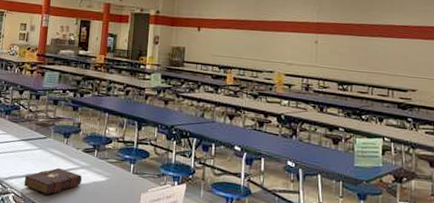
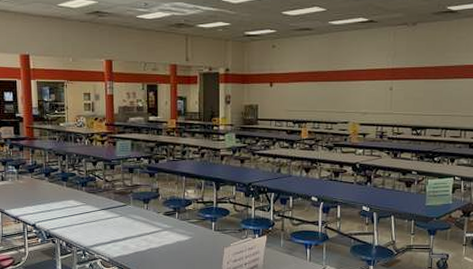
book: present [23,167,83,194] -> none [109,232,166,257]

